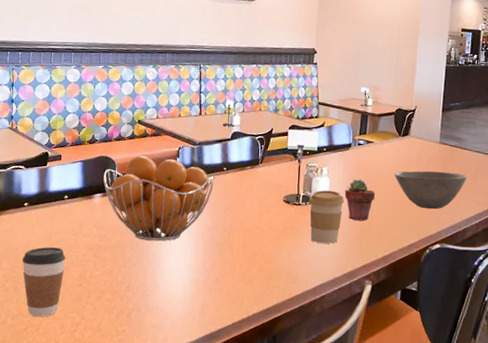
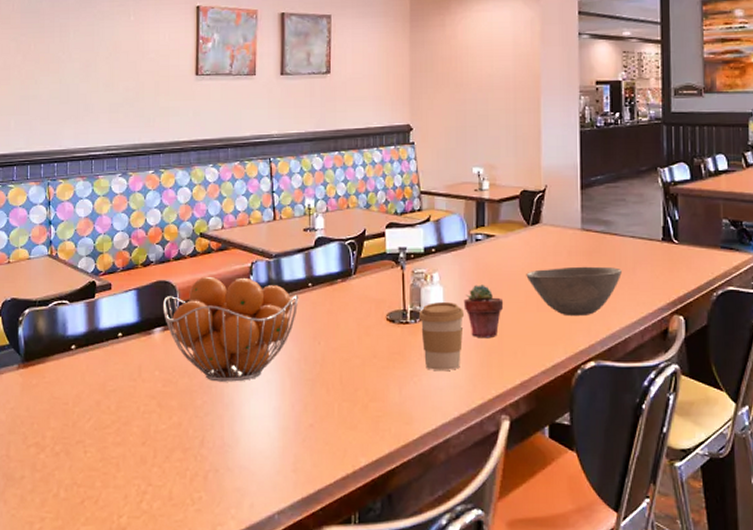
coffee cup: present [22,247,66,317] -> none [73,398,125,486]

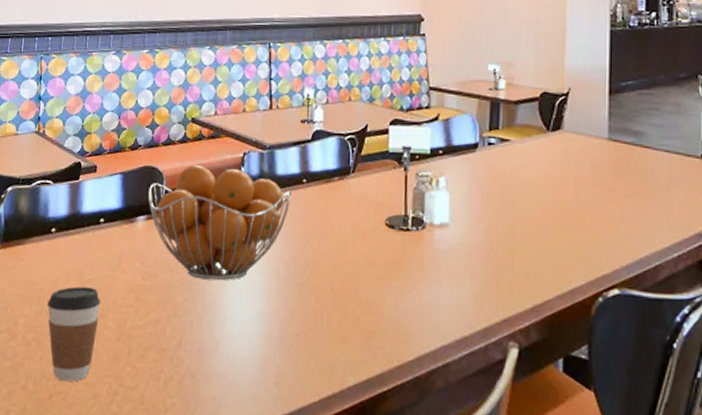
coffee cup: none [73,398,125,486] -> present [47,286,101,382]
coffee cup: present [418,301,465,370] -> none [420,209,473,287]
potted succulent: present [463,285,504,339] -> none [471,193,517,254]
bowl: present [526,266,622,317] -> none [543,180,653,237]

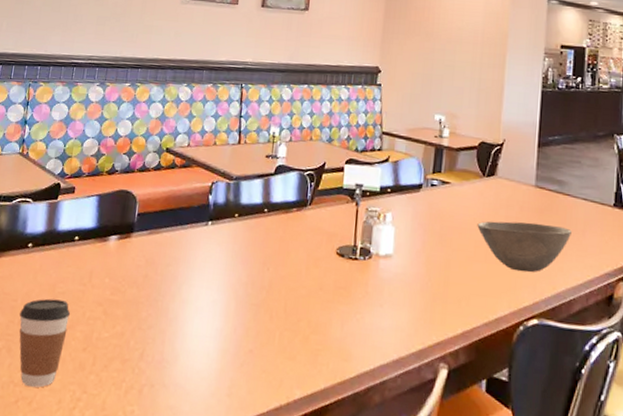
fruit basket: present [147,164,292,281] -> none [120,190,254,298]
bowl: none [543,180,653,237] -> present [477,221,572,273]

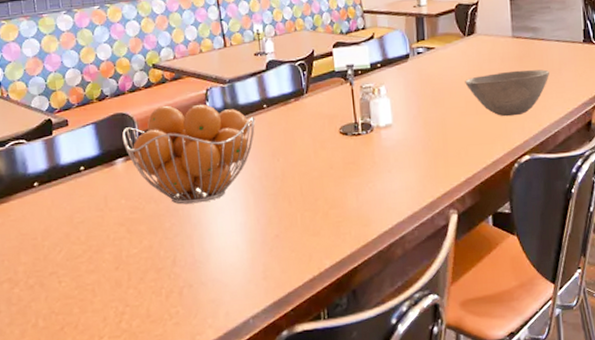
coffee cup: present [19,298,71,388] -> none [43,228,96,313]
fruit basket: none [120,190,254,298] -> present [121,104,256,205]

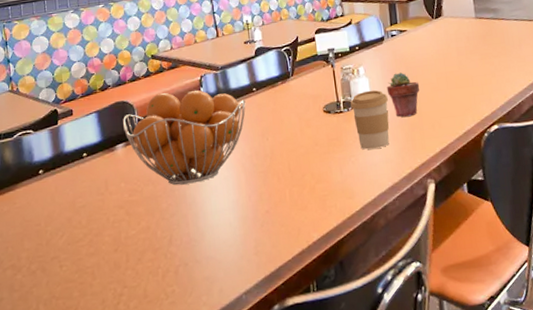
coffee cup: none [369,112,412,176] -> present [350,90,390,150]
potted succulent: none [409,94,447,143] -> present [386,72,420,117]
bowl: present [465,69,549,117] -> none [435,46,511,90]

